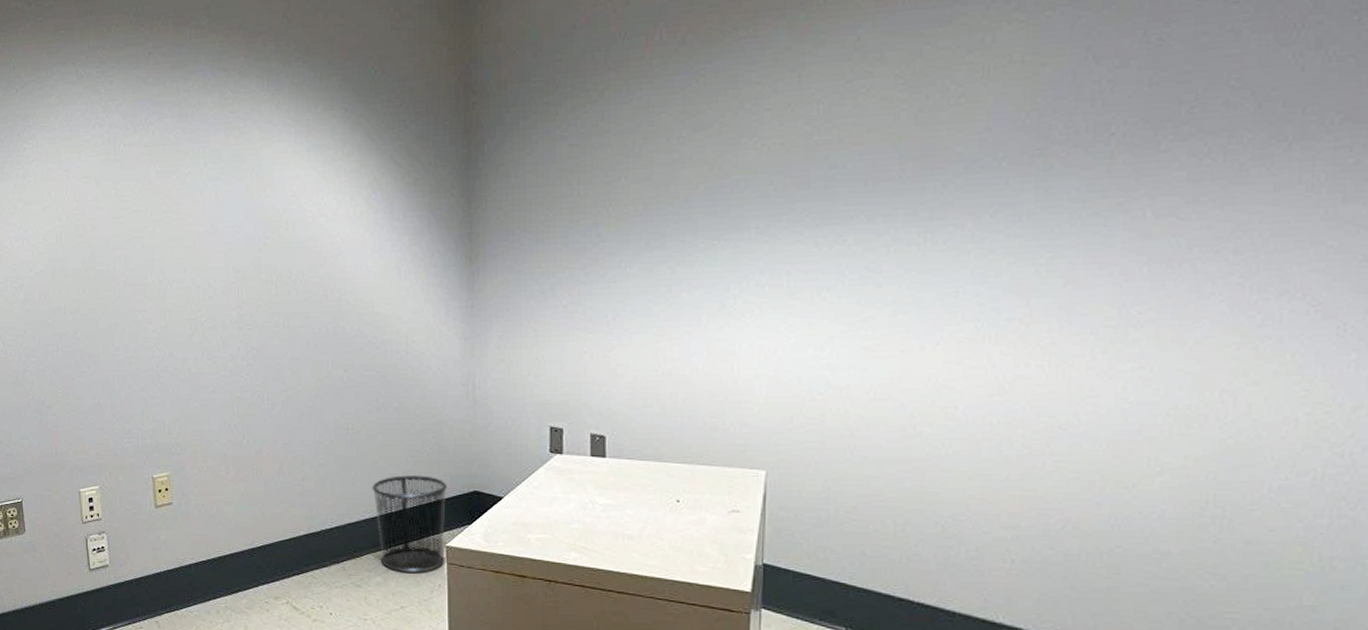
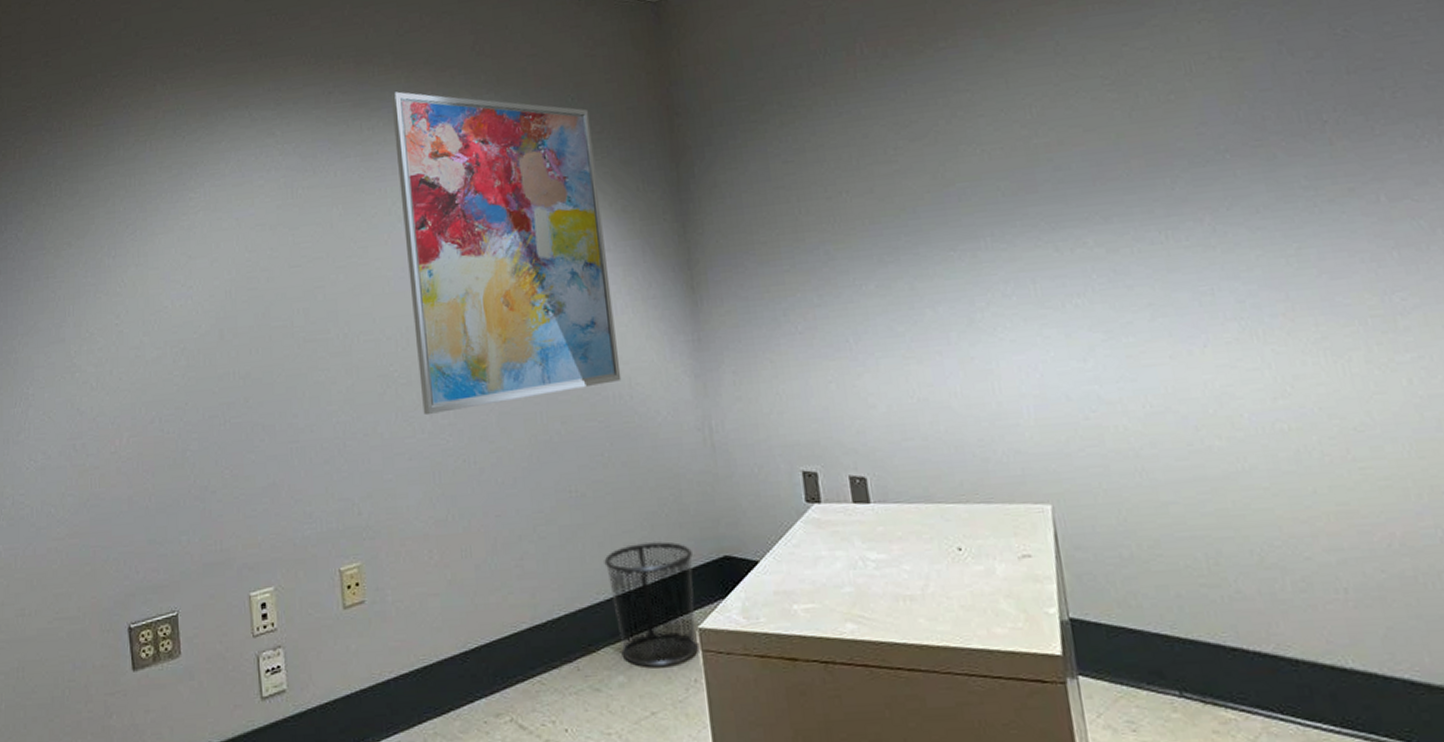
wall art: none [205,55,400,355] -> present [390,91,622,414]

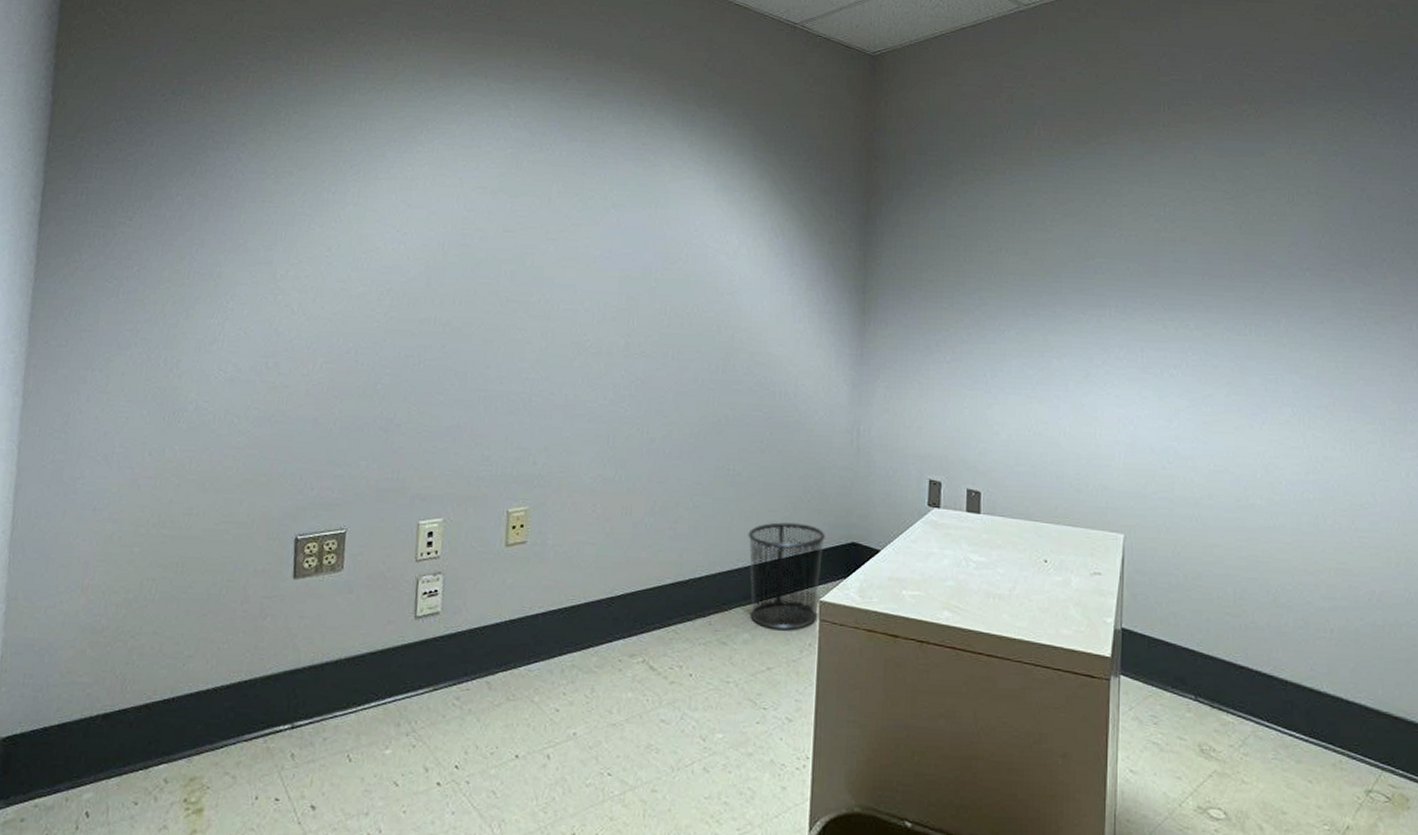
wall art: present [390,91,622,414] -> none [608,89,800,384]

